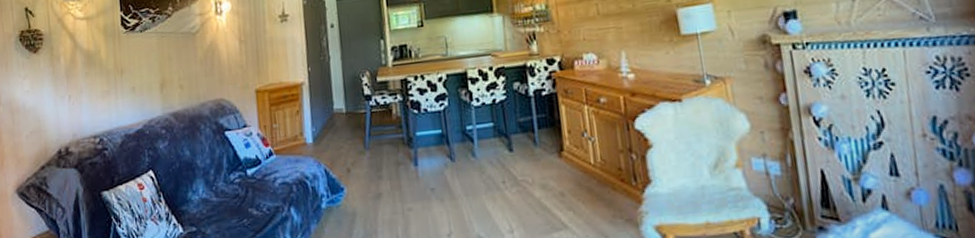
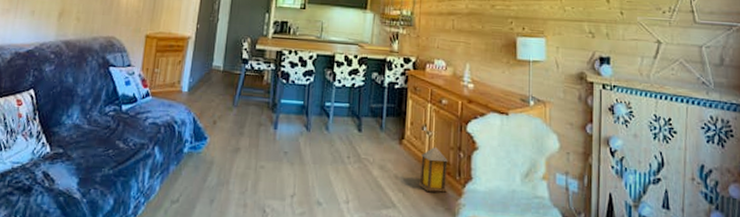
lantern: none [587,153,624,204] -> present [418,147,449,193]

